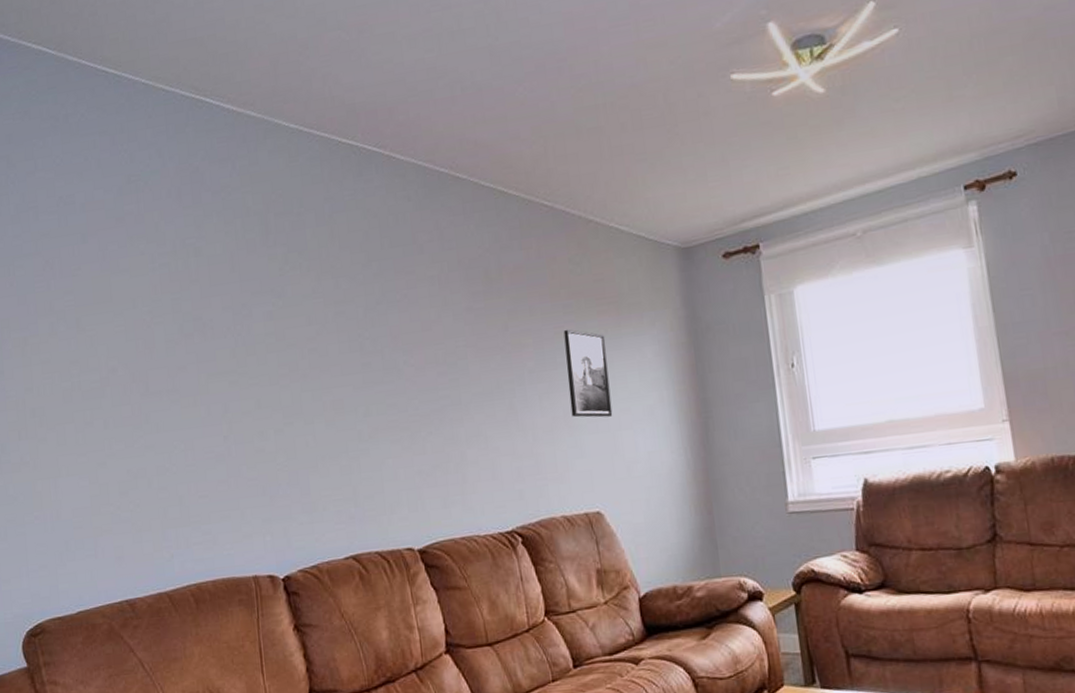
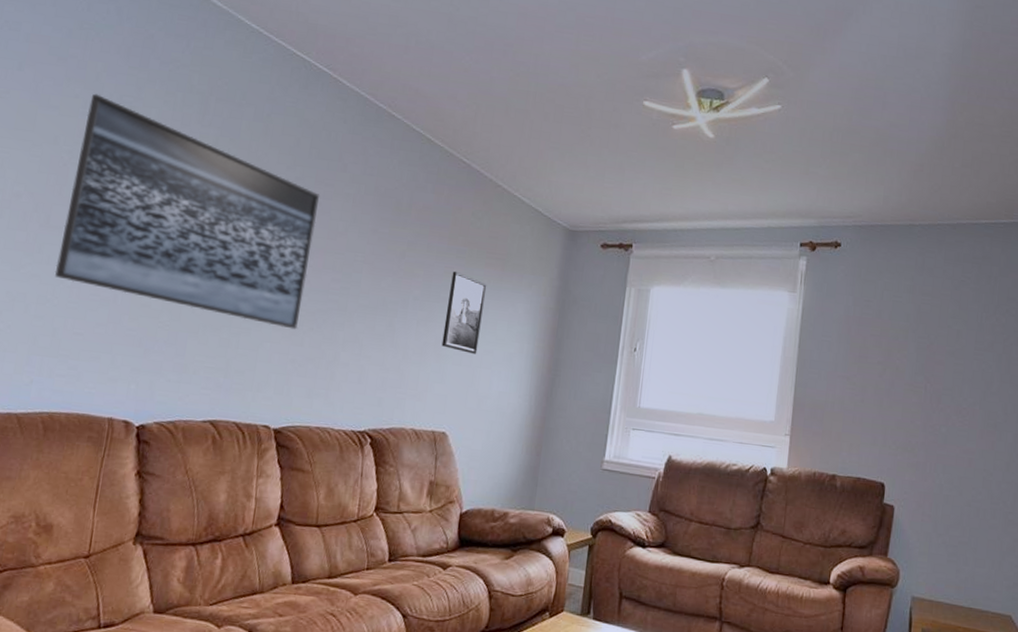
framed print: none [155,244,415,445] -> present [54,93,320,330]

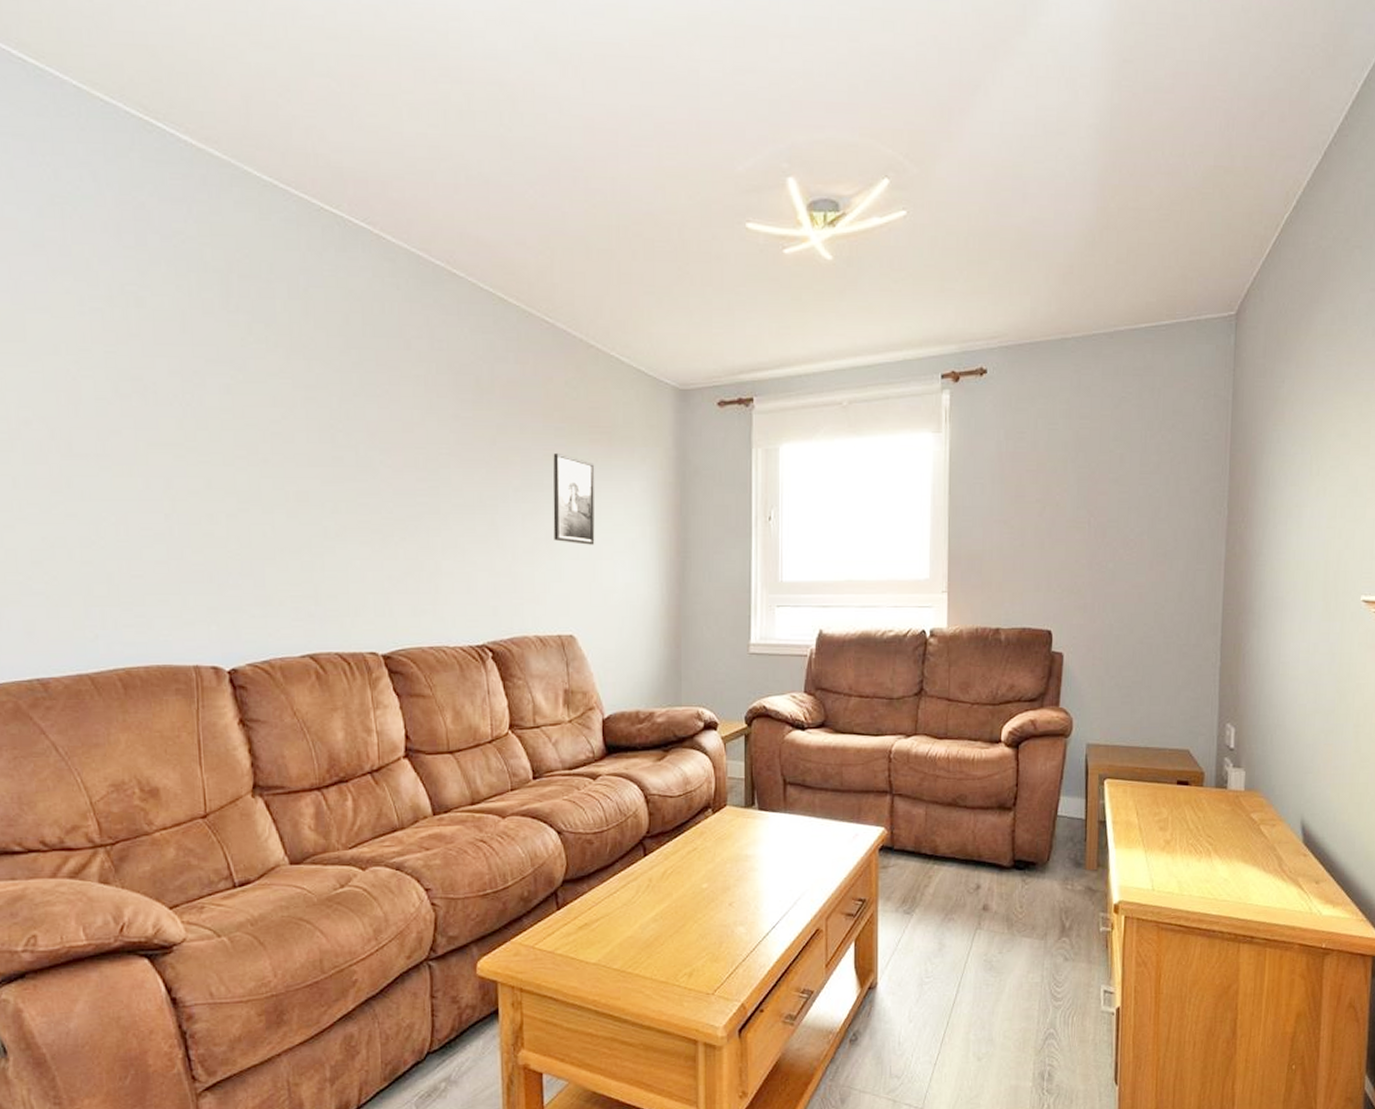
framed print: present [54,93,320,330] -> none [85,285,388,542]

